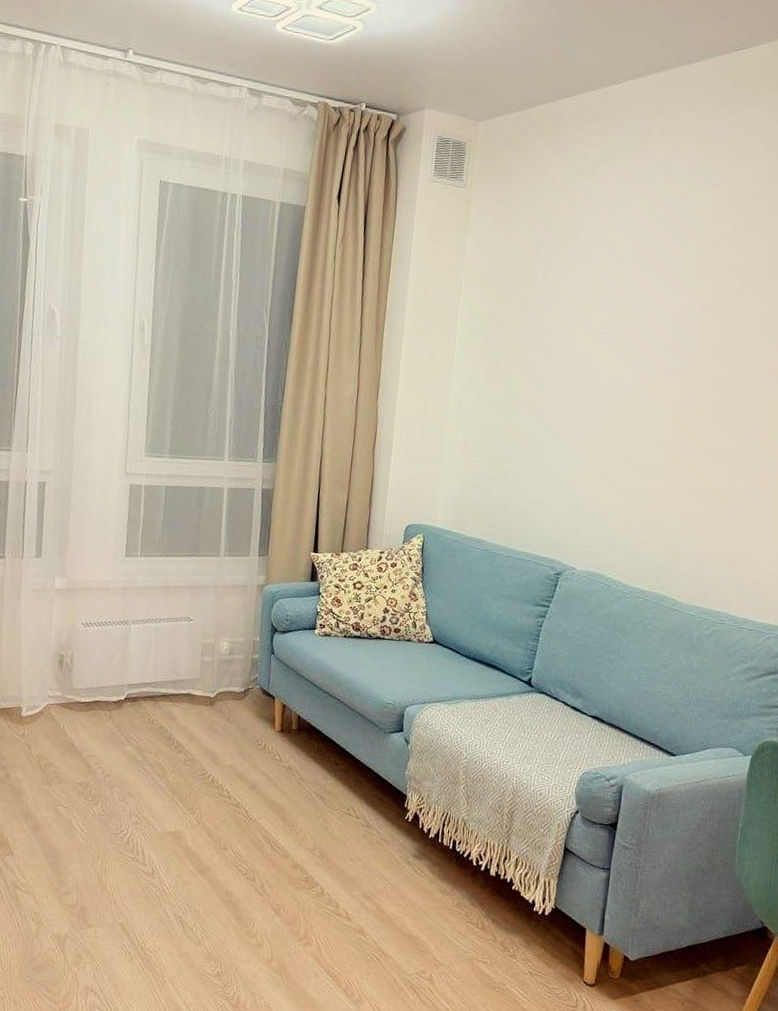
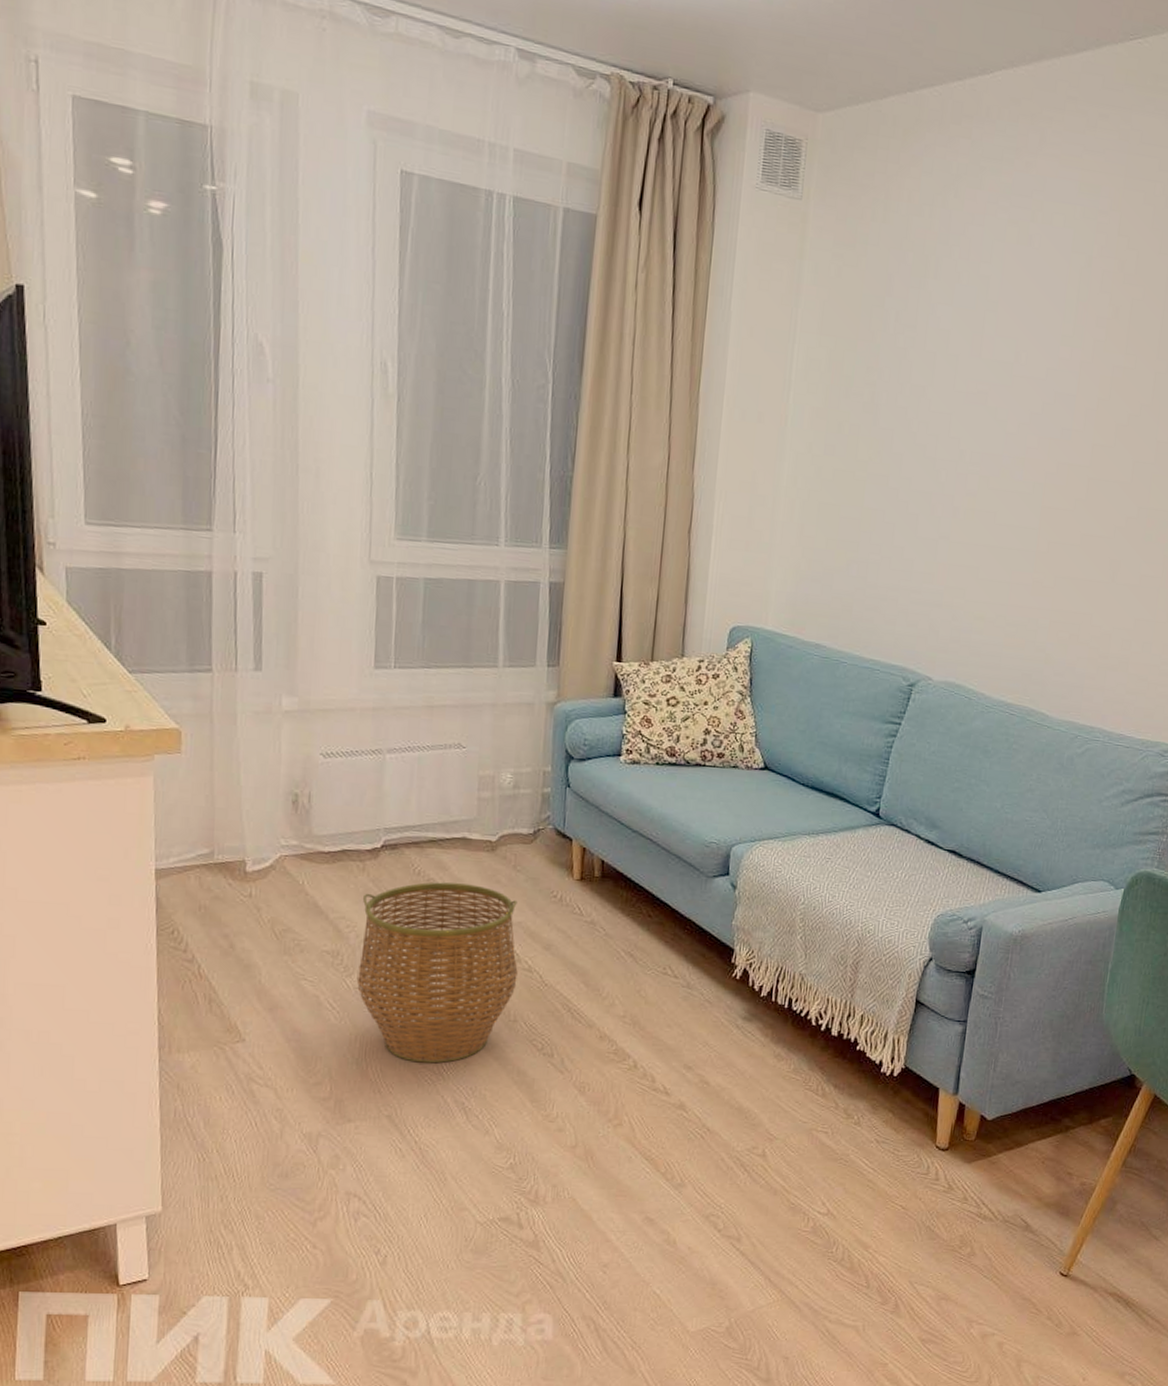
basket: none [101,729,230,882] -> present [356,882,518,1064]

